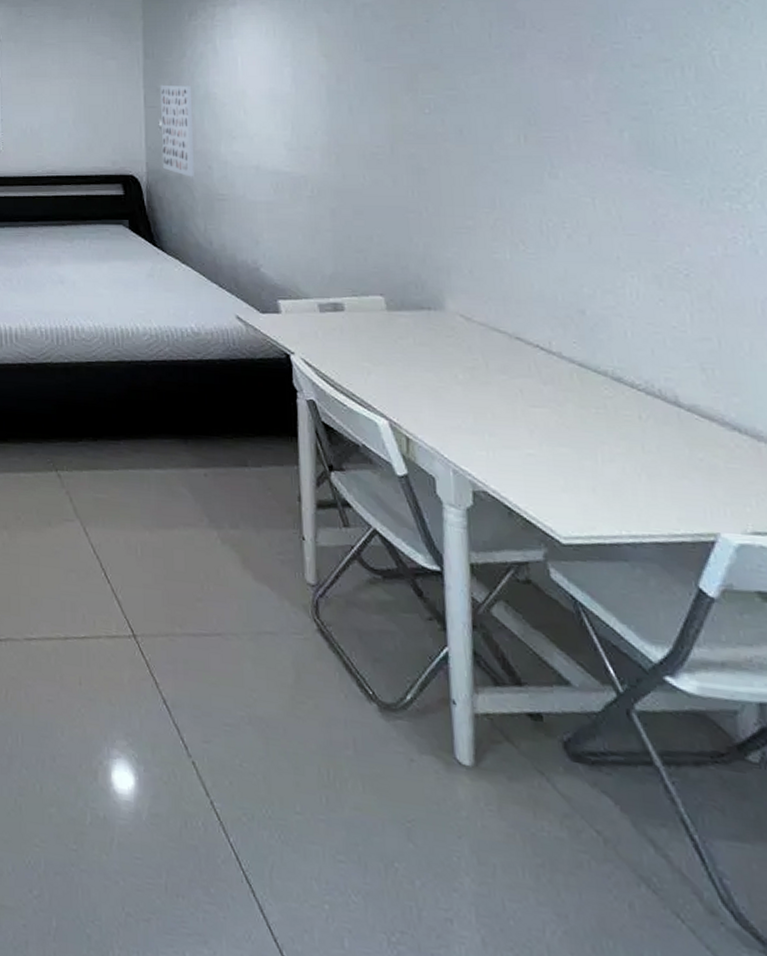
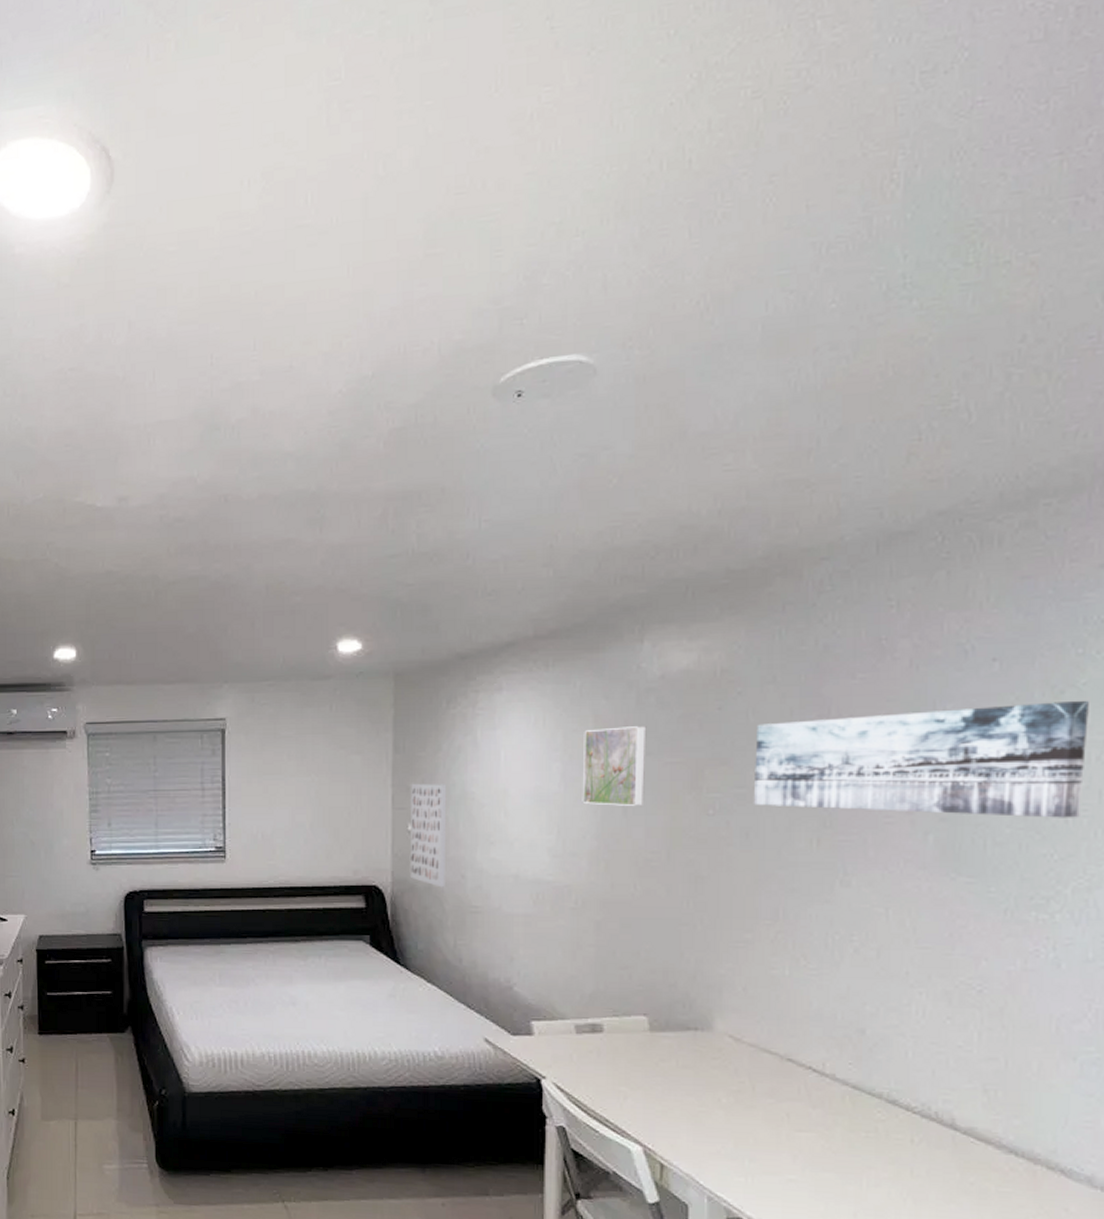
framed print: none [309,36,367,105] -> present [582,726,647,806]
wall art: none [461,14,758,118] -> present [753,700,1089,818]

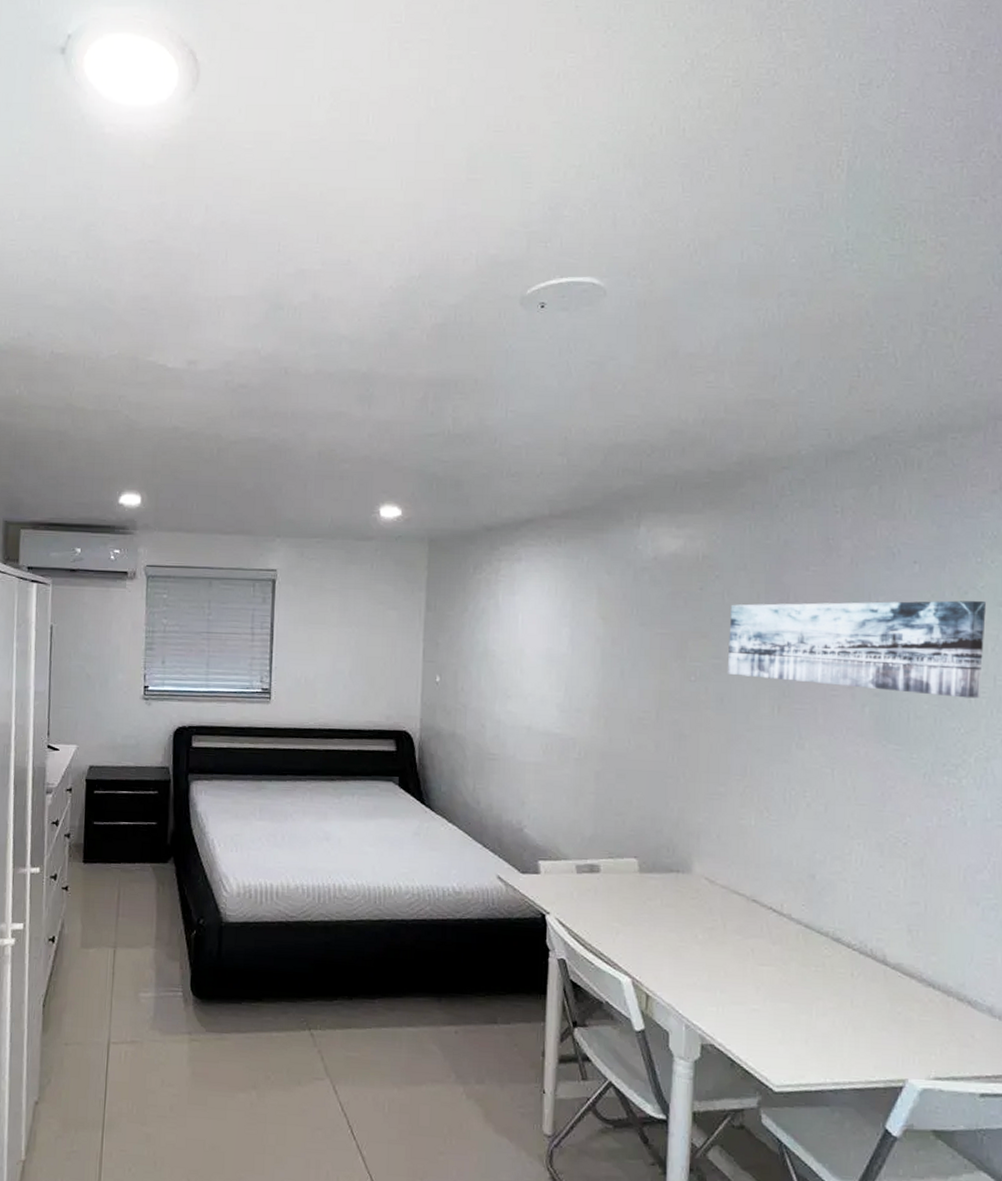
wall art: present [409,783,447,888] -> none [436,639,471,735]
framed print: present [582,726,647,806] -> none [586,599,642,670]

